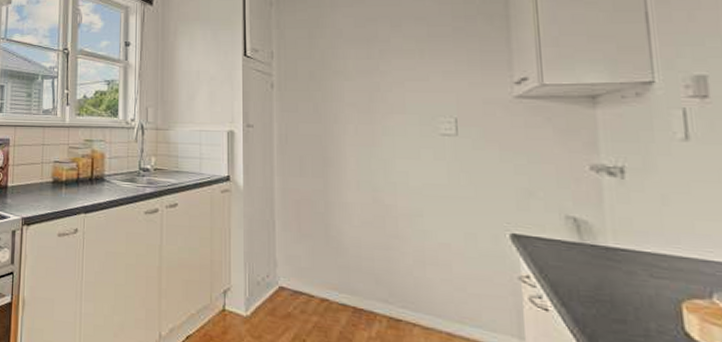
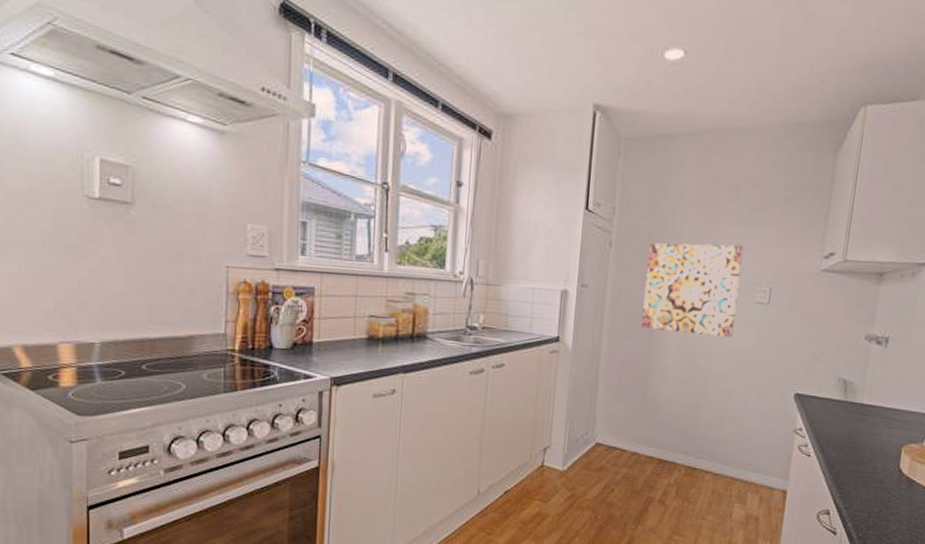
wall art: none [312,77,420,173] -> present [641,242,743,338]

